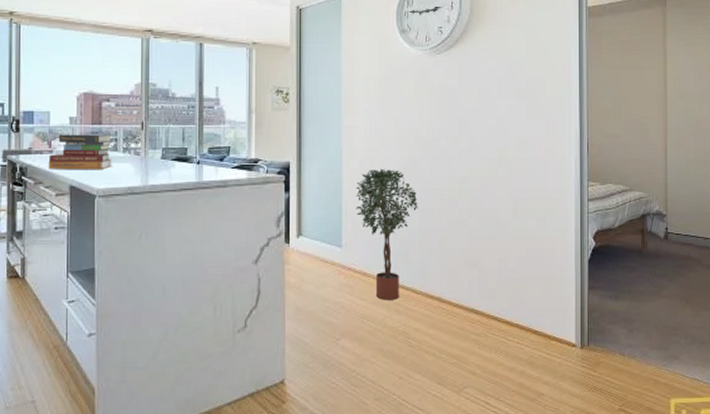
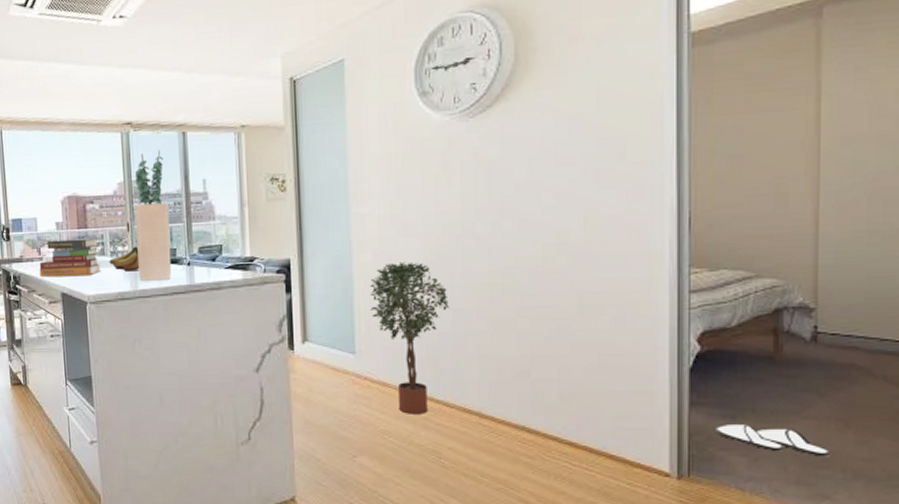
fruit: none [121,144,151,168] -> present [109,246,140,272]
vase: none [150,57,182,178] -> present [135,150,172,282]
slippers: none [605,303,677,327] -> present [715,425,830,457]

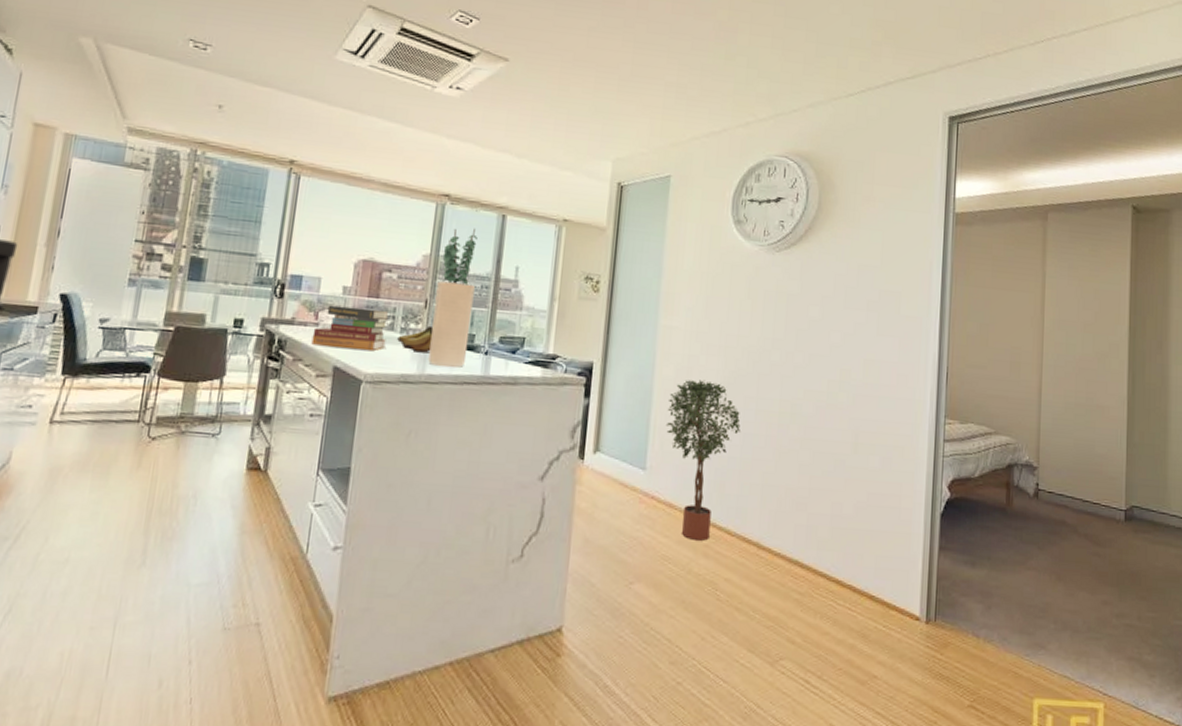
slippers: present [715,425,830,457] -> none [958,571,1046,607]

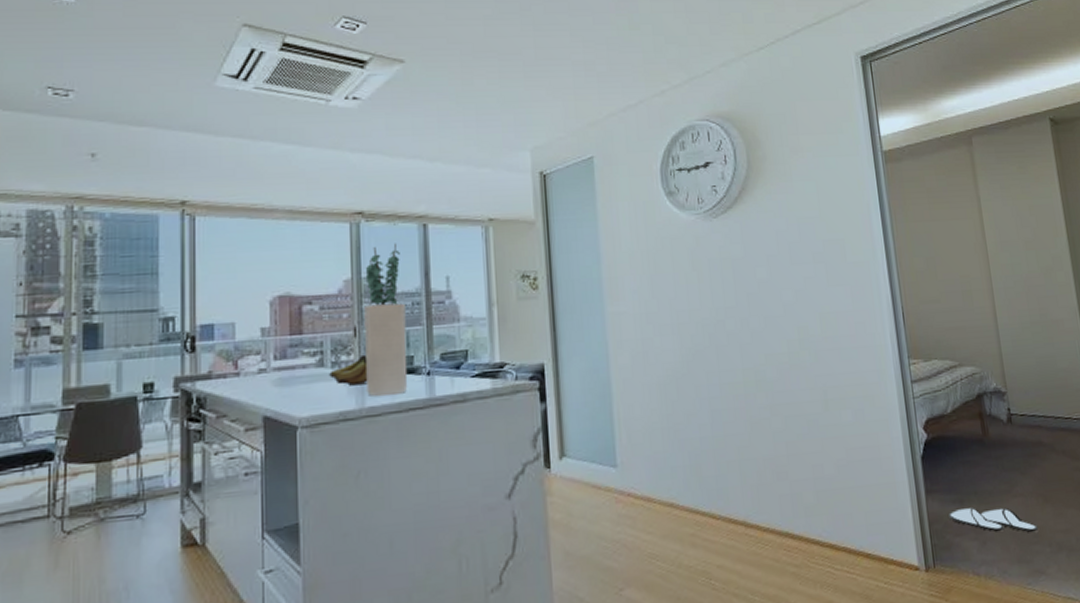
books: present [311,305,388,350] -> none [234,346,317,397]
potted tree: present [665,380,741,541] -> none [629,362,707,532]
slippers: none [958,571,1046,607] -> present [949,508,1038,533]

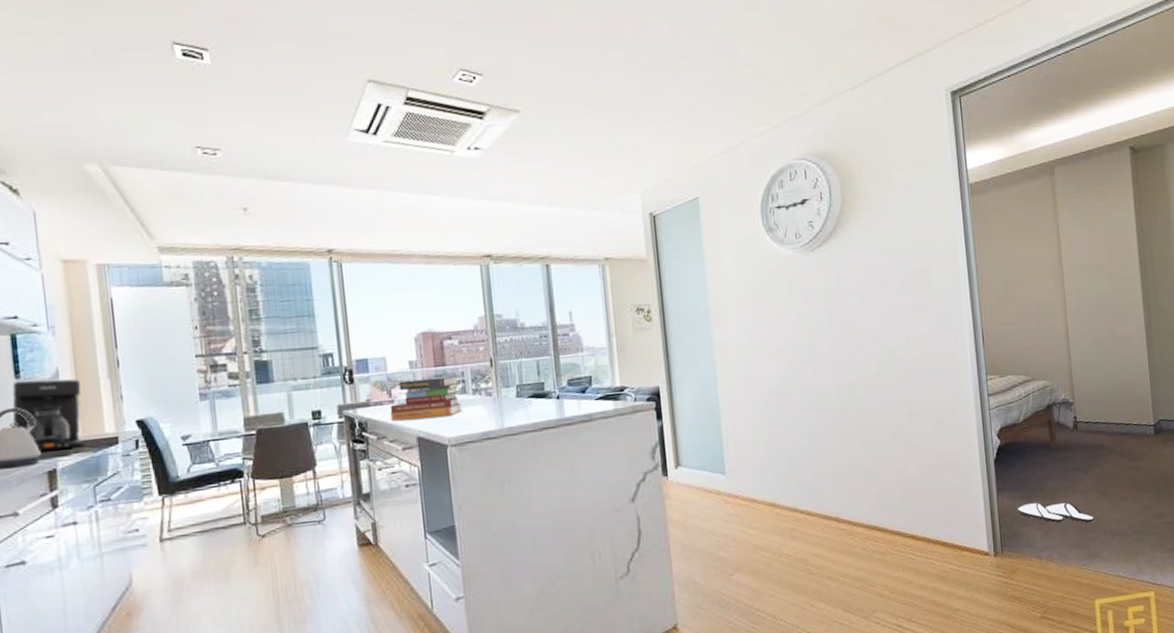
books: none [234,346,317,397] -> present [390,376,462,421]
fruit: present [329,354,368,386] -> none [471,382,506,410]
vase: present [364,243,408,397] -> none [497,282,541,419]

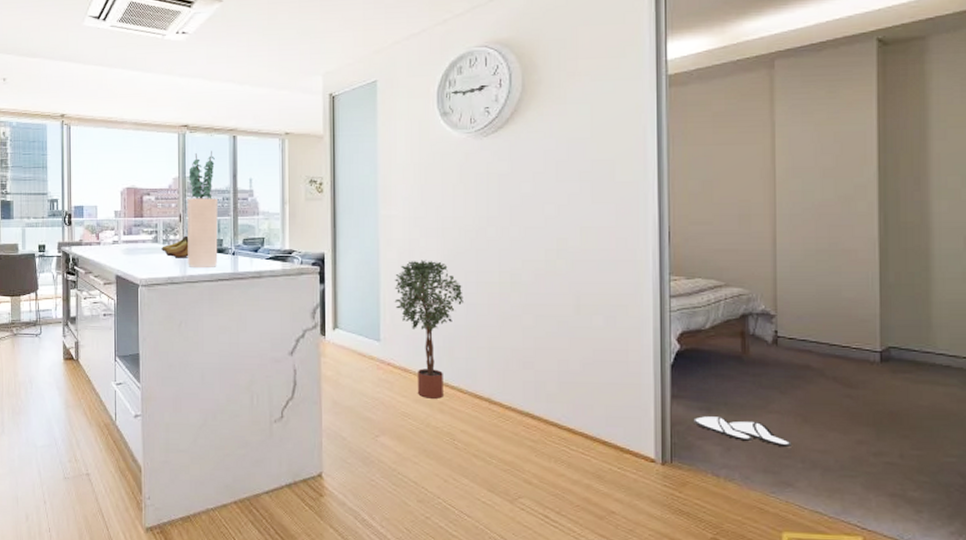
books: present [390,376,462,421] -> none [97,227,153,260]
fruit: none [471,382,506,410] -> present [161,235,189,258]
vase: none [497,282,541,419] -> present [187,150,218,269]
potted tree: none [735,383,805,527] -> present [394,260,463,399]

